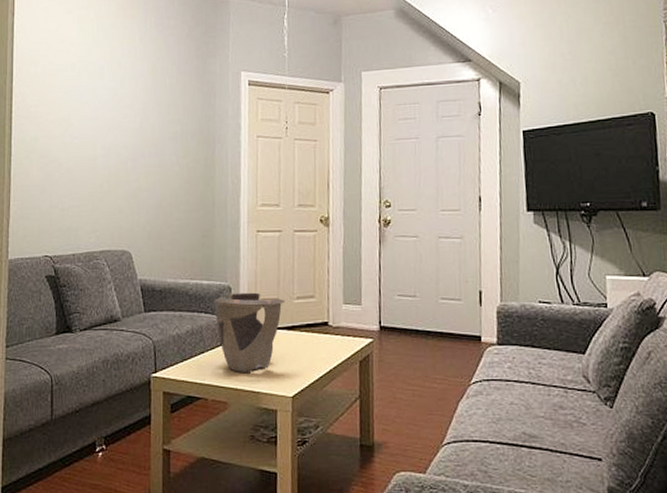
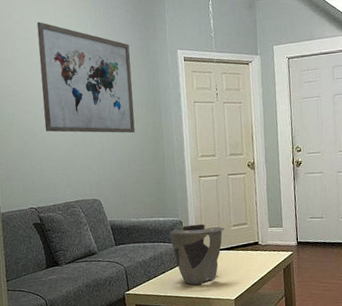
wall art: none [72,31,183,171] -> present [36,21,135,133]

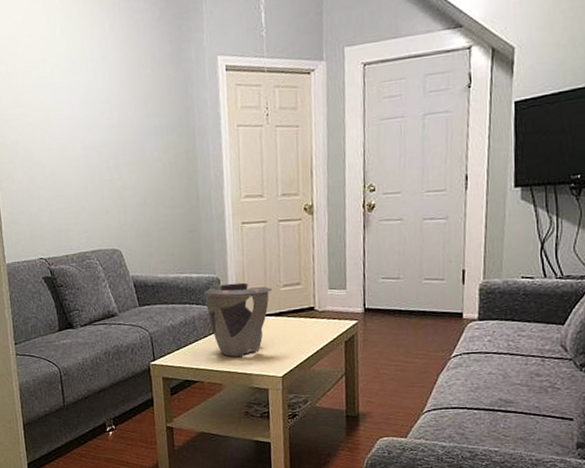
wall art: present [36,21,135,133] -> none [42,22,164,167]

